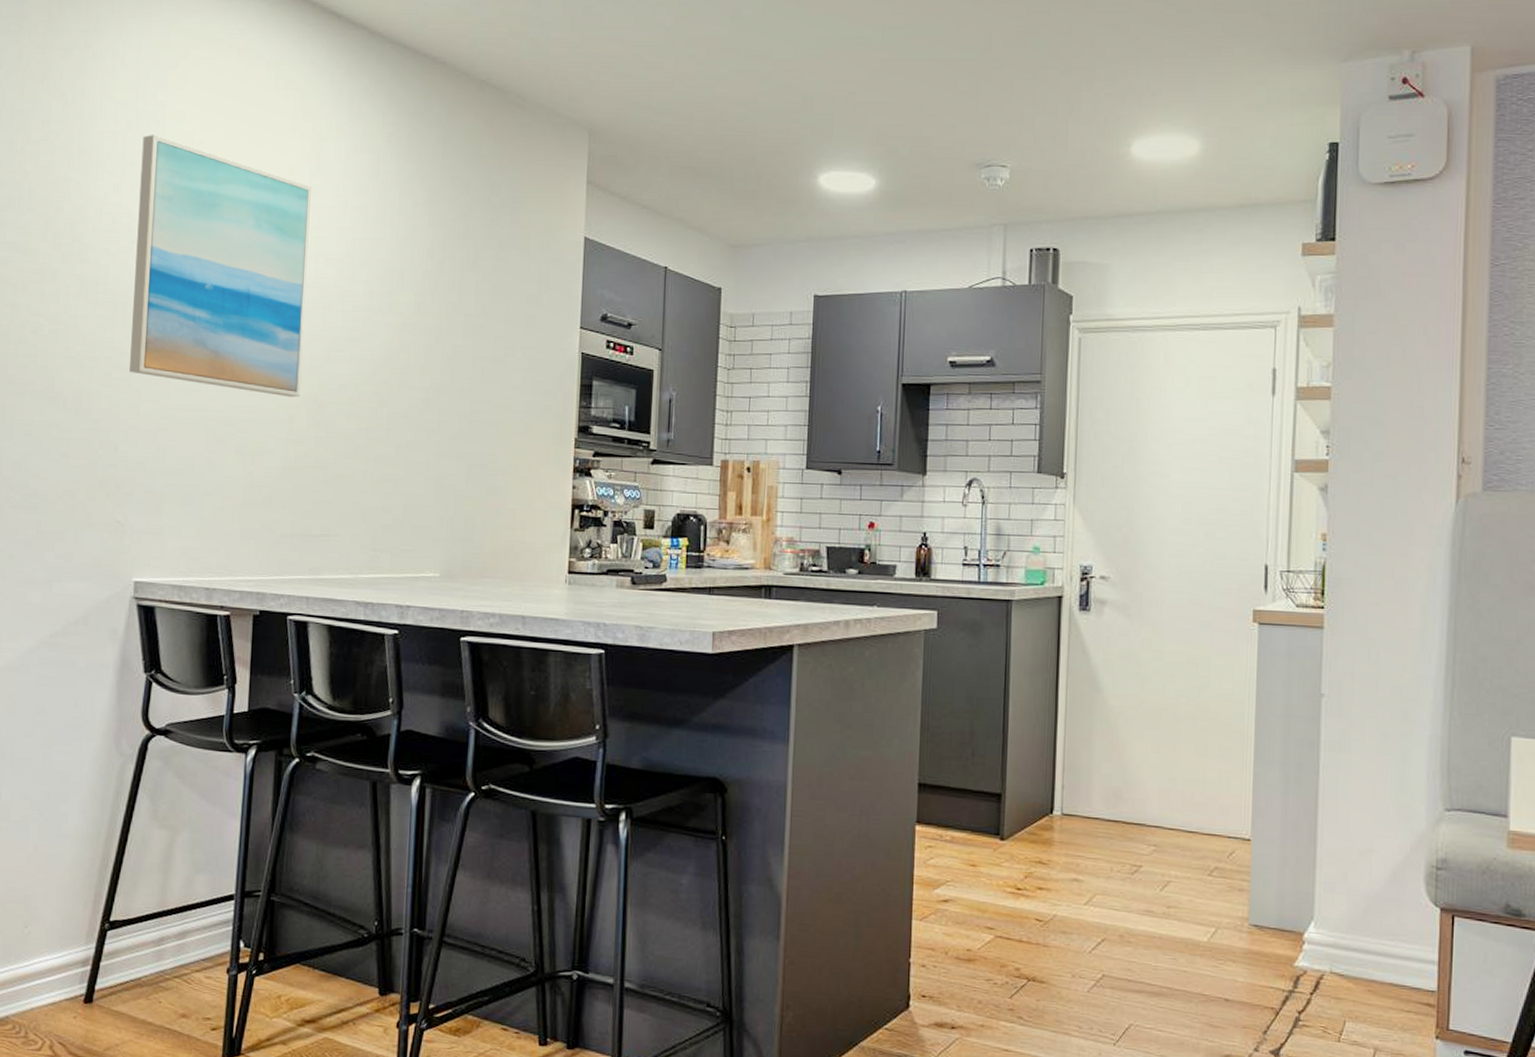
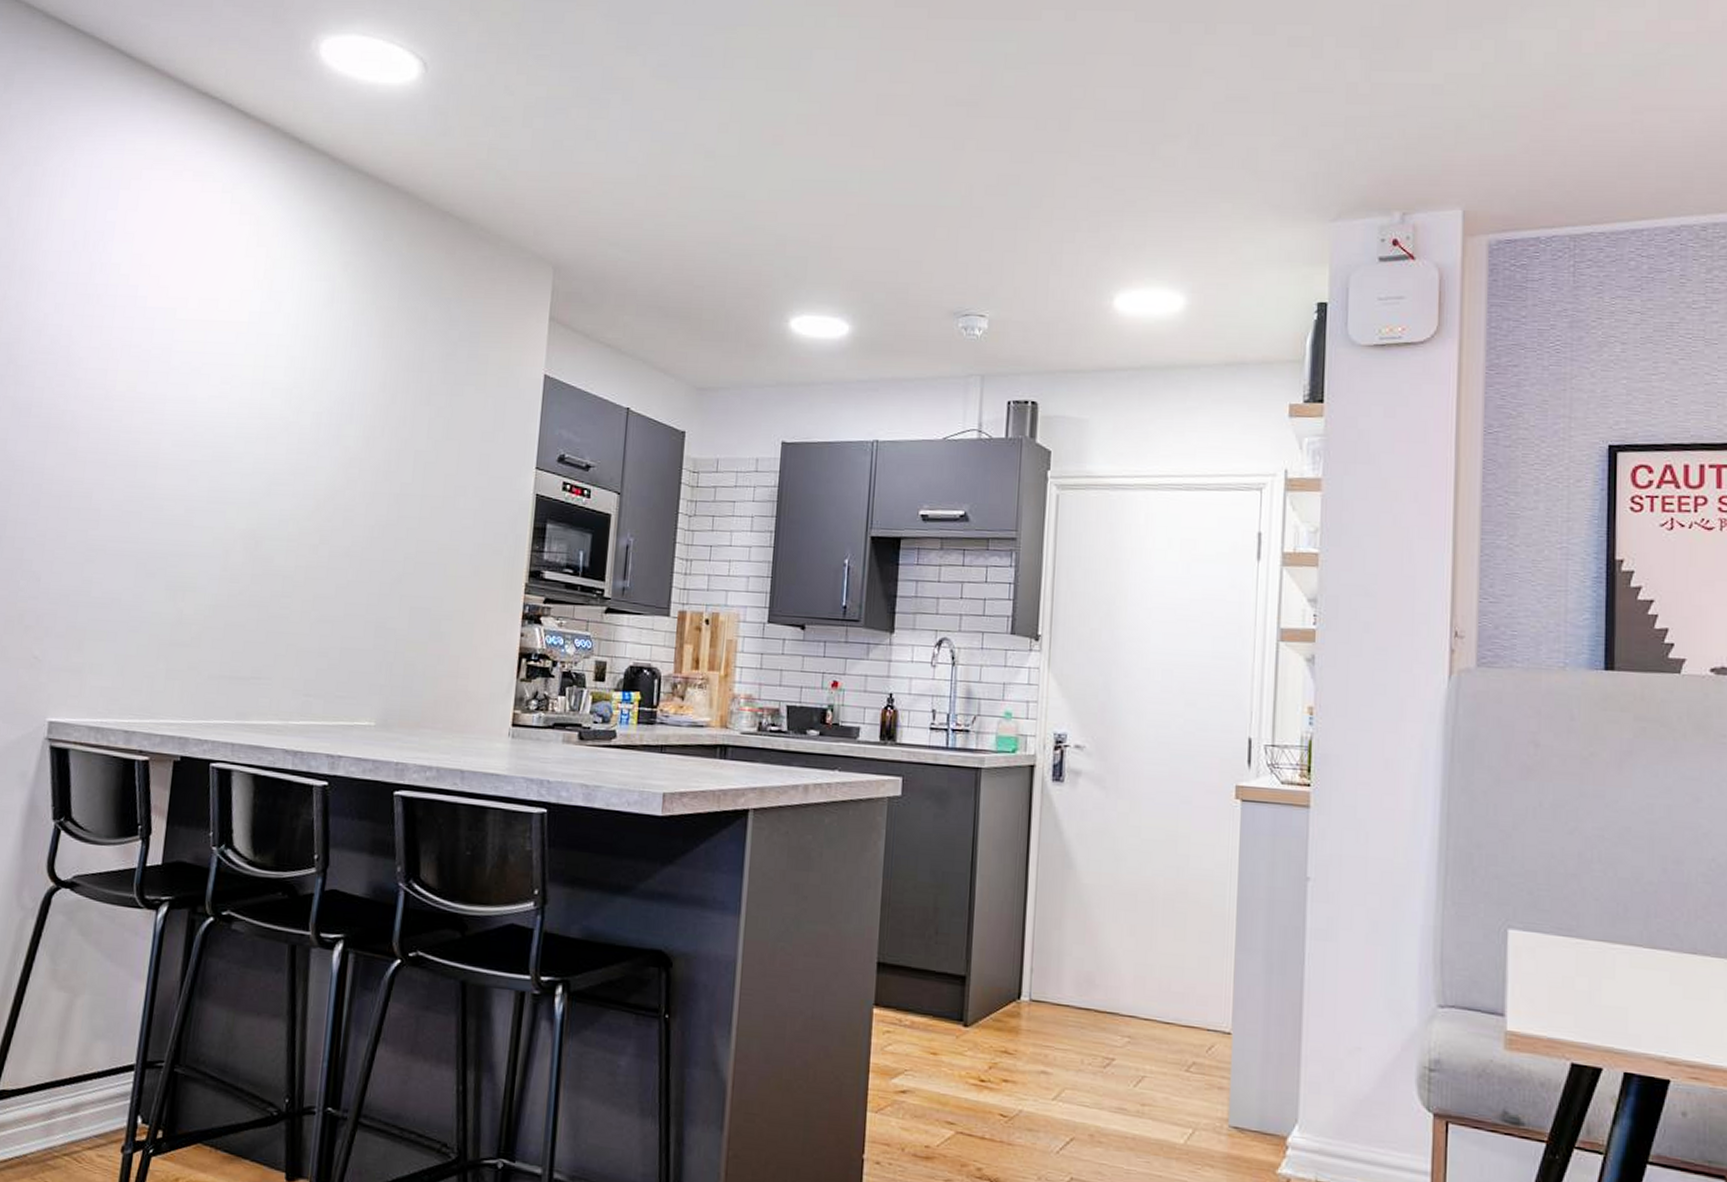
wall art: present [129,135,313,398] -> none [58,256,263,532]

